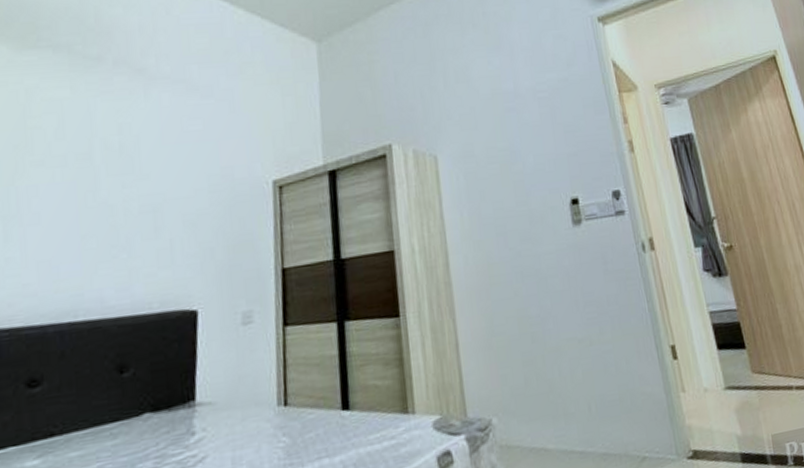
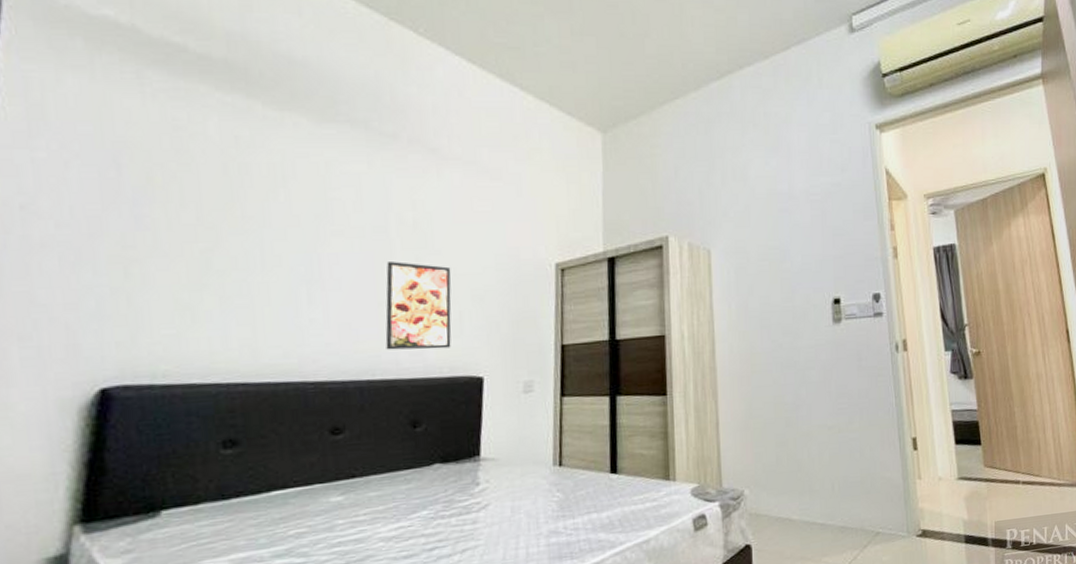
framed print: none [89,189,162,287] -> present [385,261,452,350]

